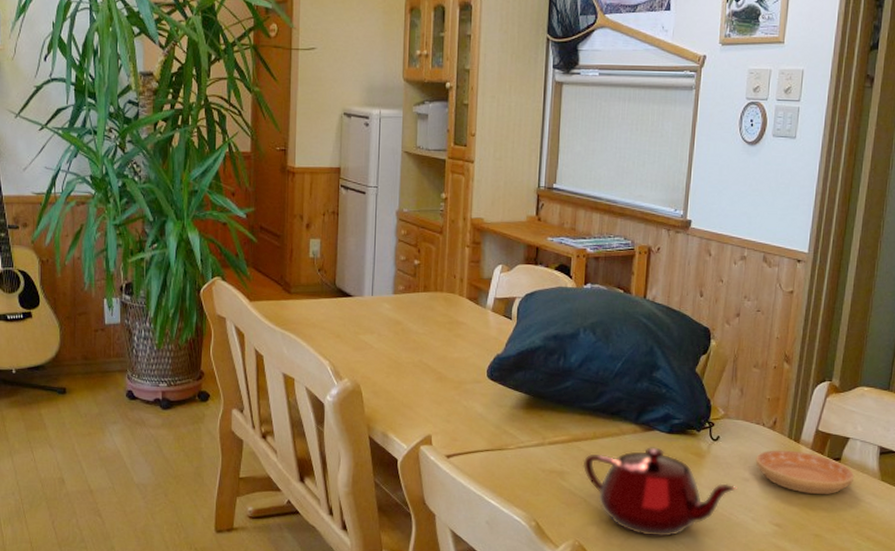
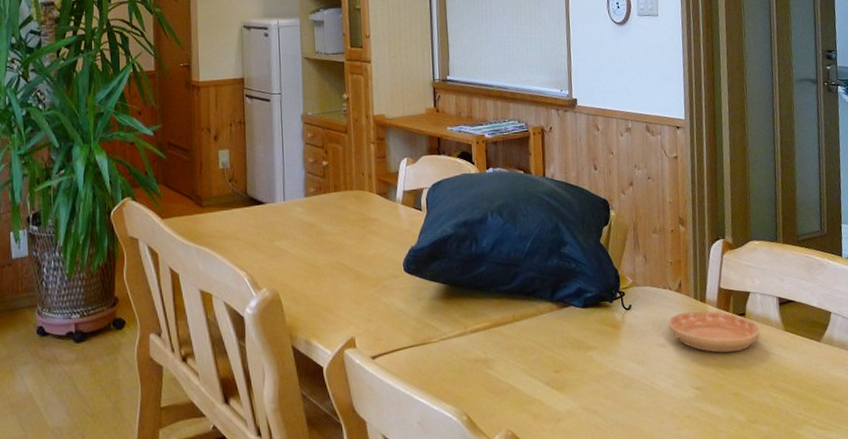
teapot: present [582,447,737,537] -> none [505,323,655,417]

